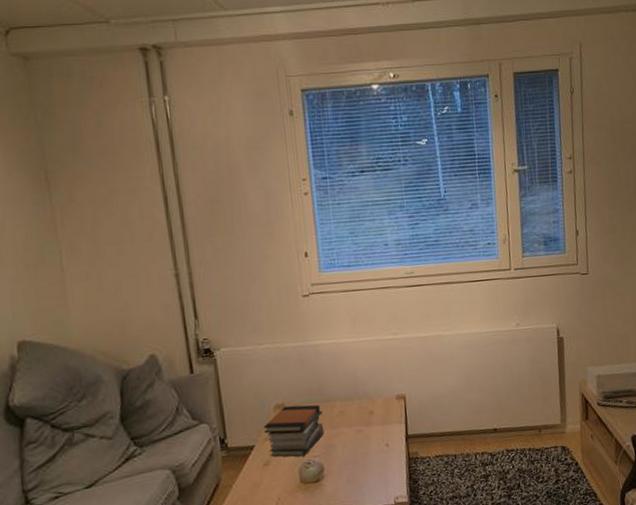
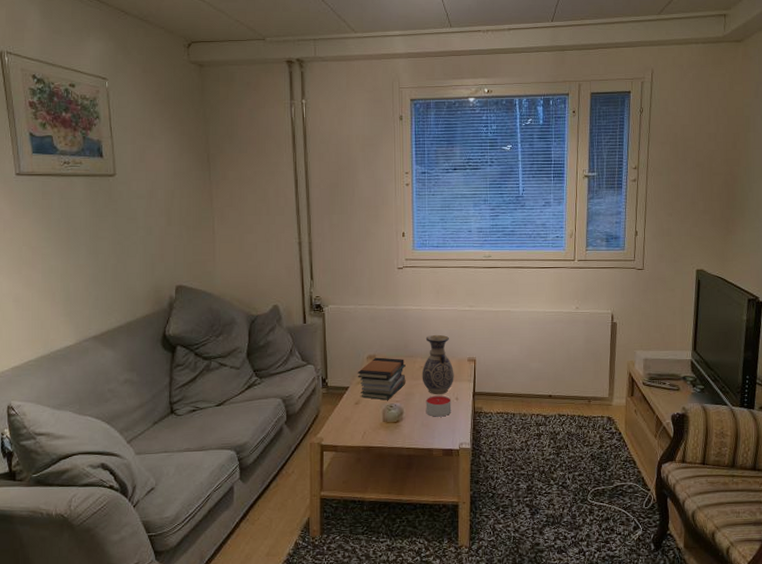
vase: none [342,371,382,443] -> present [422,334,454,395]
candle: none [350,442,382,470] -> present [425,395,452,417]

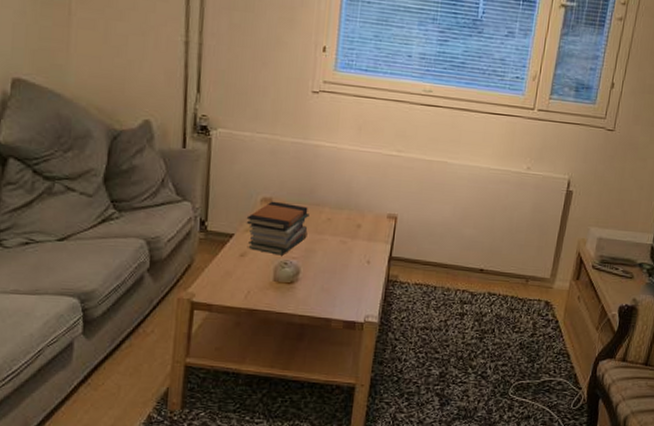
vase: present [422,334,454,395] -> none [327,181,369,256]
candle: present [425,395,452,417] -> none [328,255,362,282]

